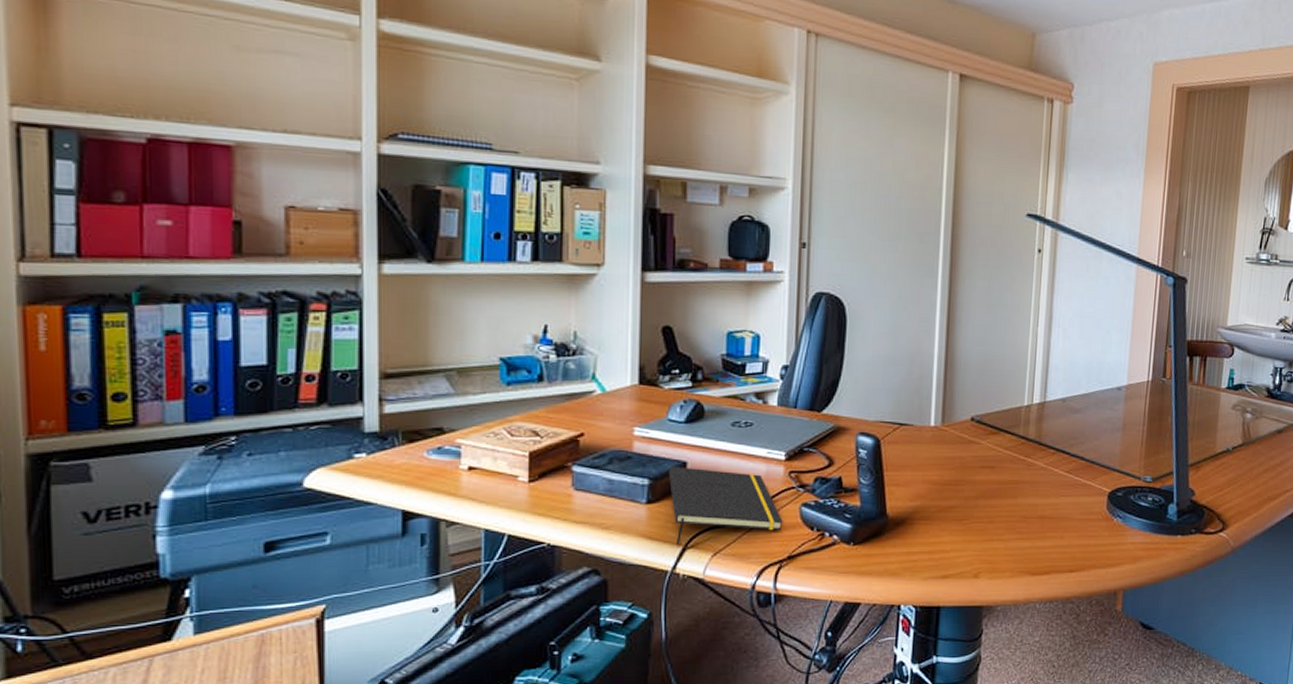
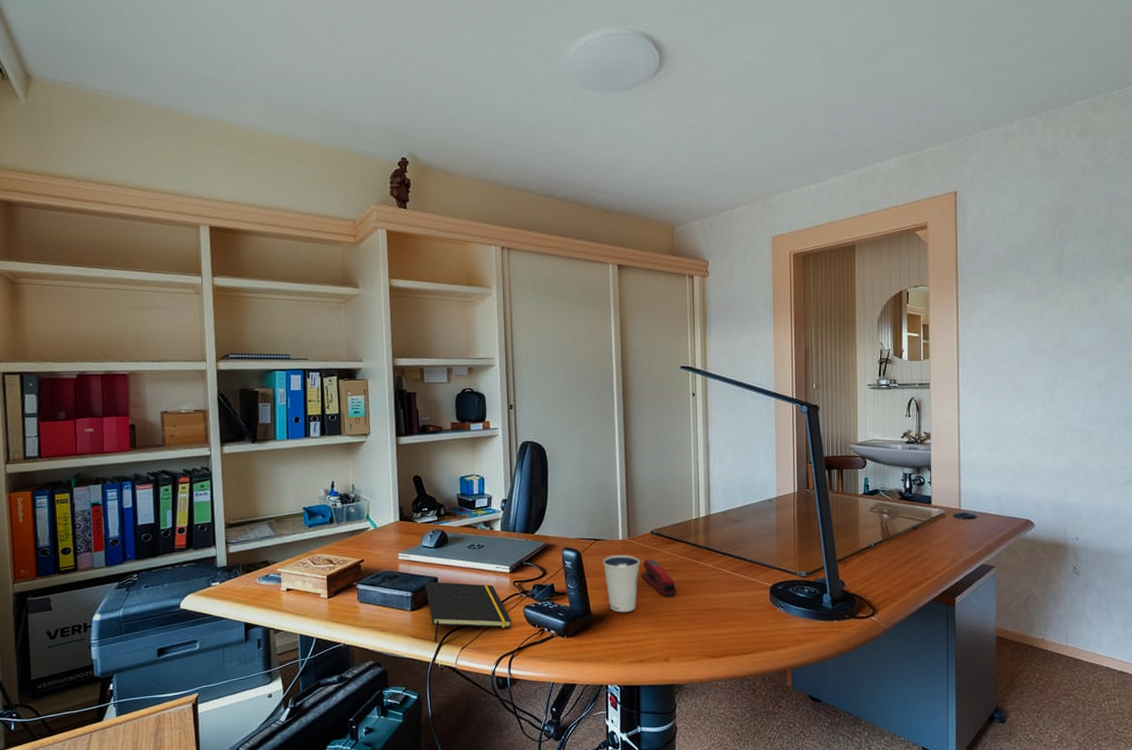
dixie cup: none [906,444,955,517] -> present [602,554,640,613]
stapler: none [953,451,996,499] -> present [641,558,676,597]

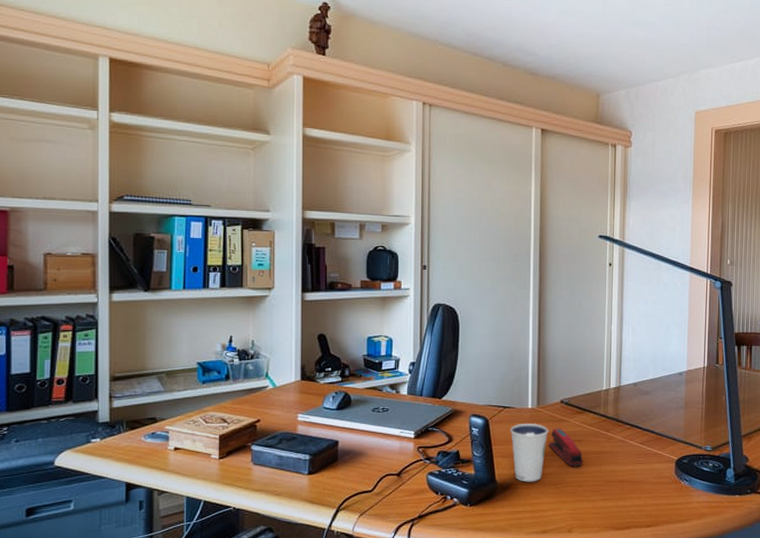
notepad: present [425,581,512,642] -> none [324,445,414,508]

